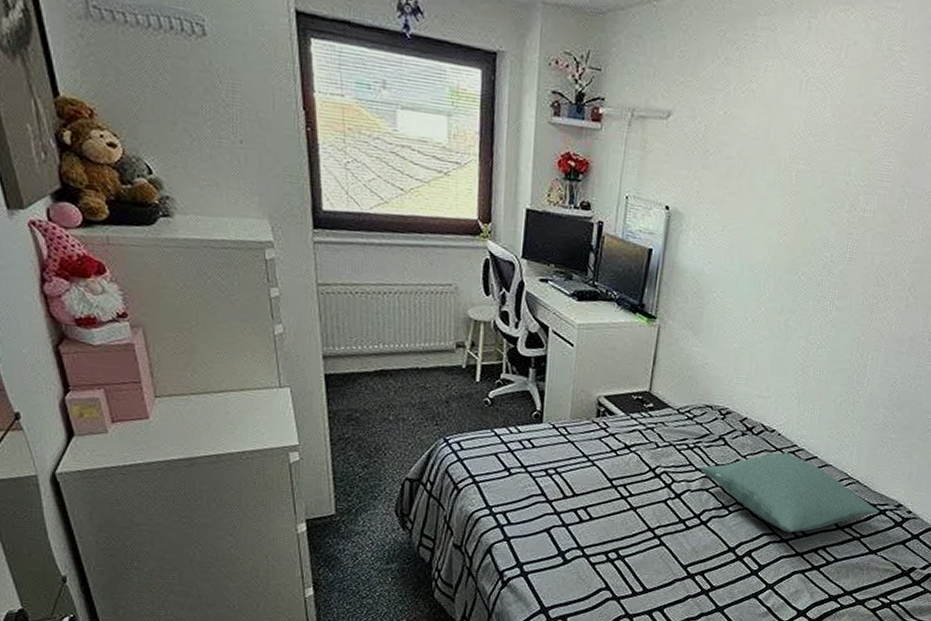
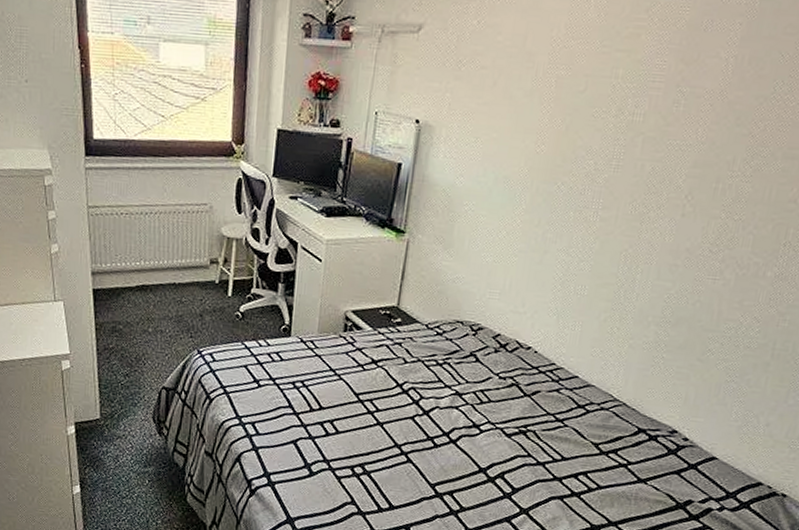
pillow: present [701,452,880,532] -> none [450,371,650,455]

